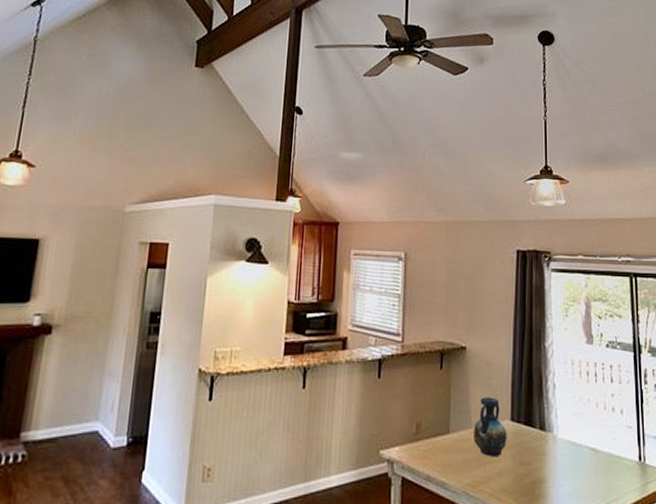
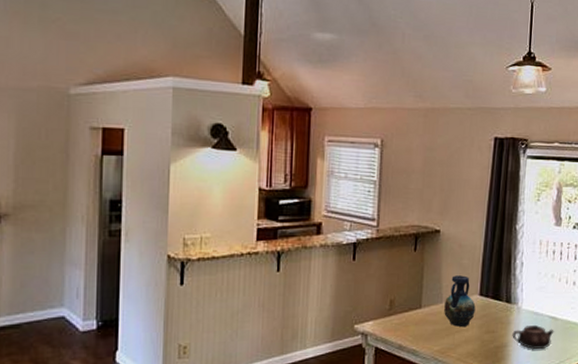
teapot: none [549,456,596,487] -> present [512,324,554,350]

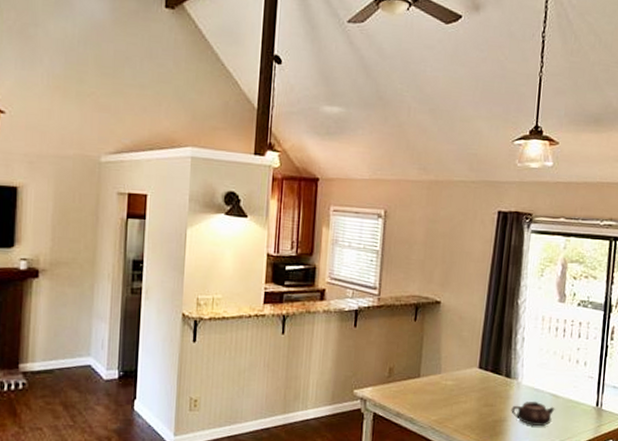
vase: present [444,275,476,327] -> none [442,347,475,398]

